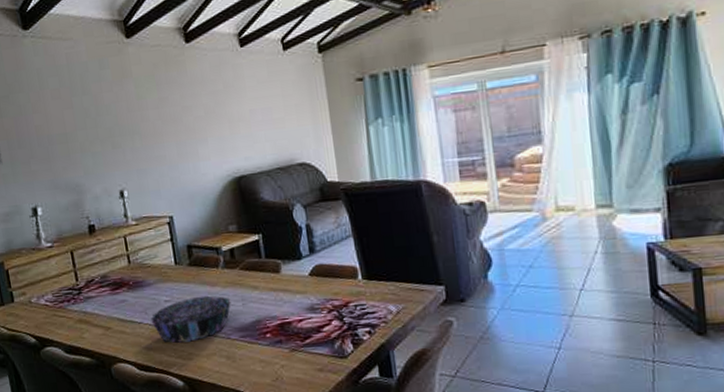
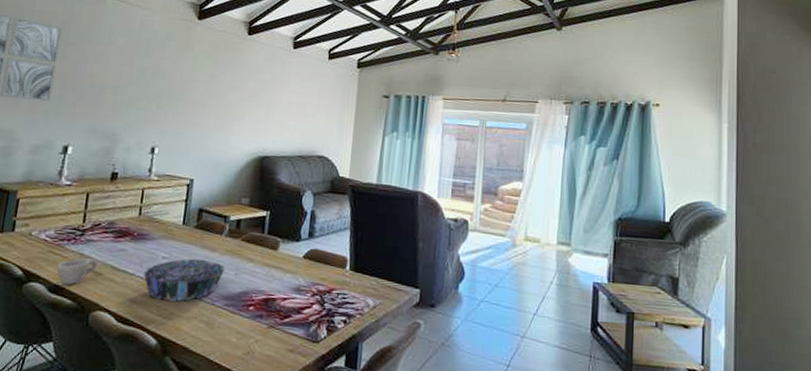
cup: none [65,315,104,344] -> present [56,258,98,285]

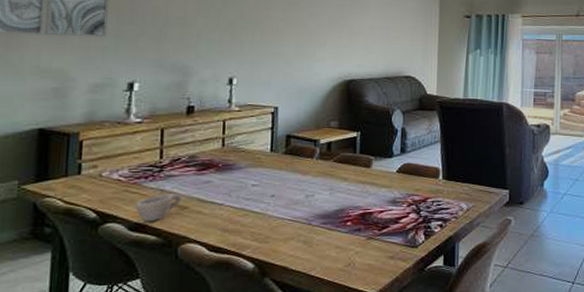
decorative bowl: present [142,258,226,302] -> none [232,183,320,226]

